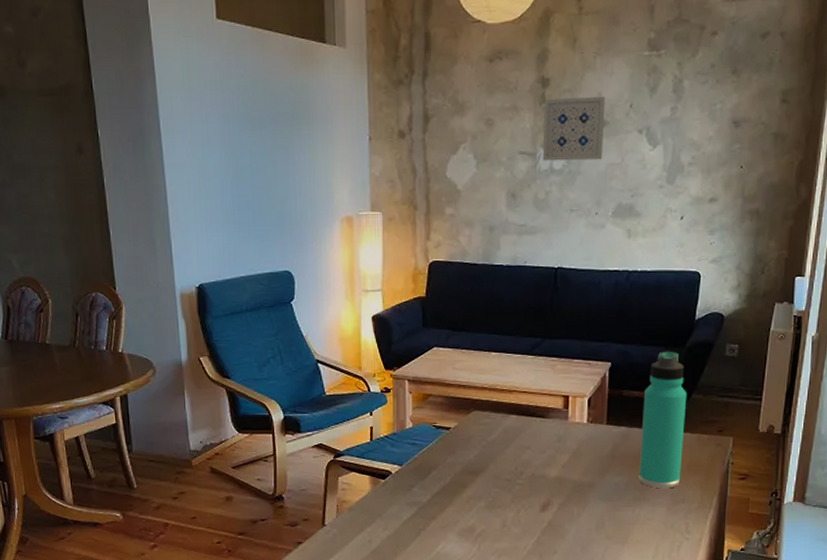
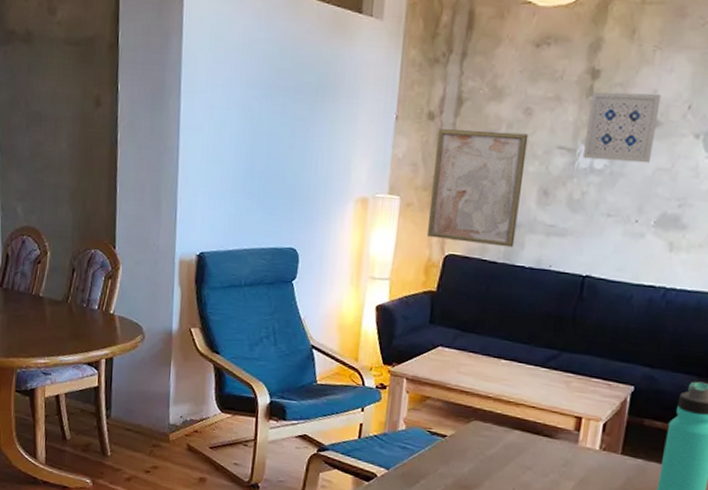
wall art: none [410,143,492,249] -> present [426,129,529,248]

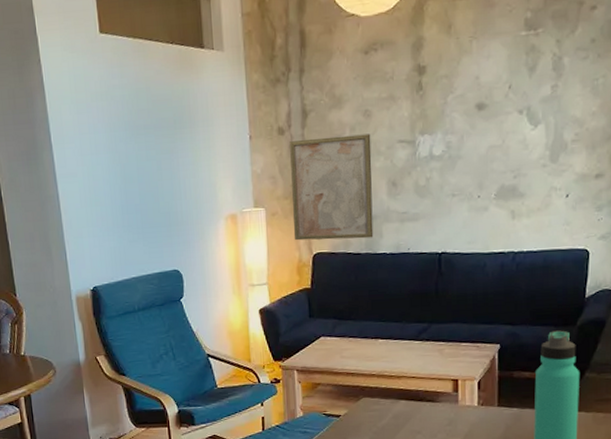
wall art: present [582,92,661,164] -> none [421,79,484,148]

